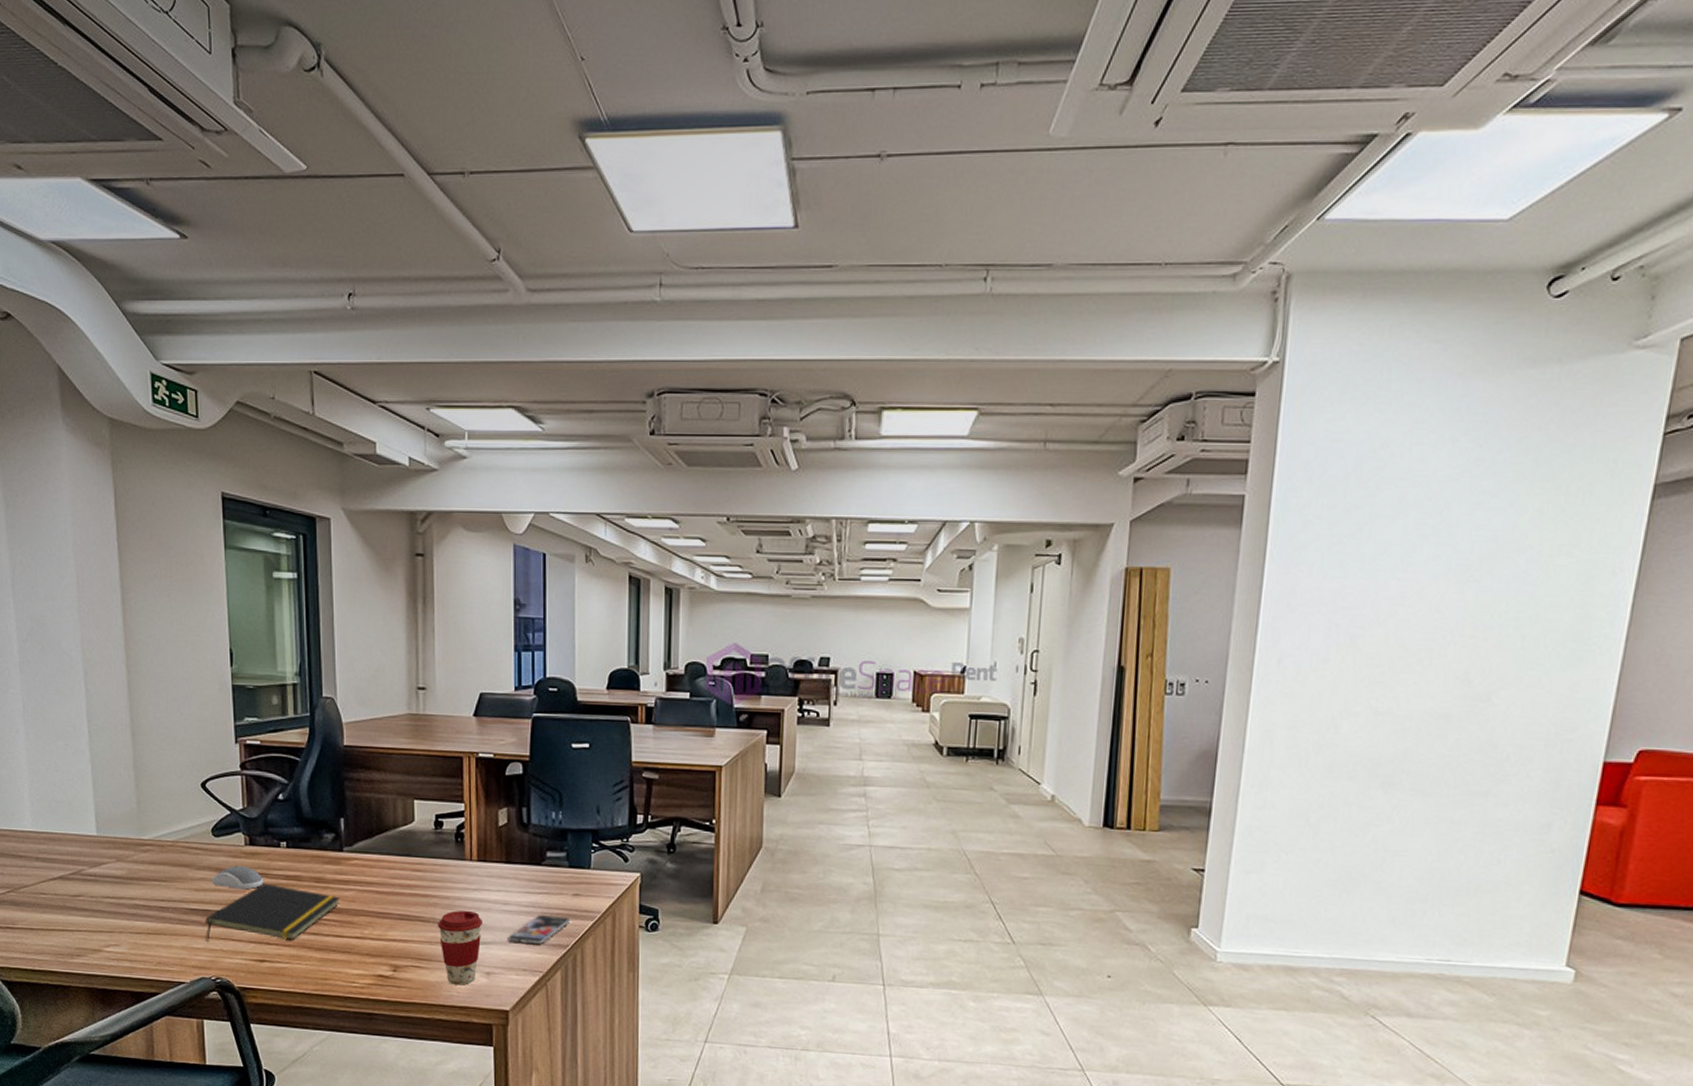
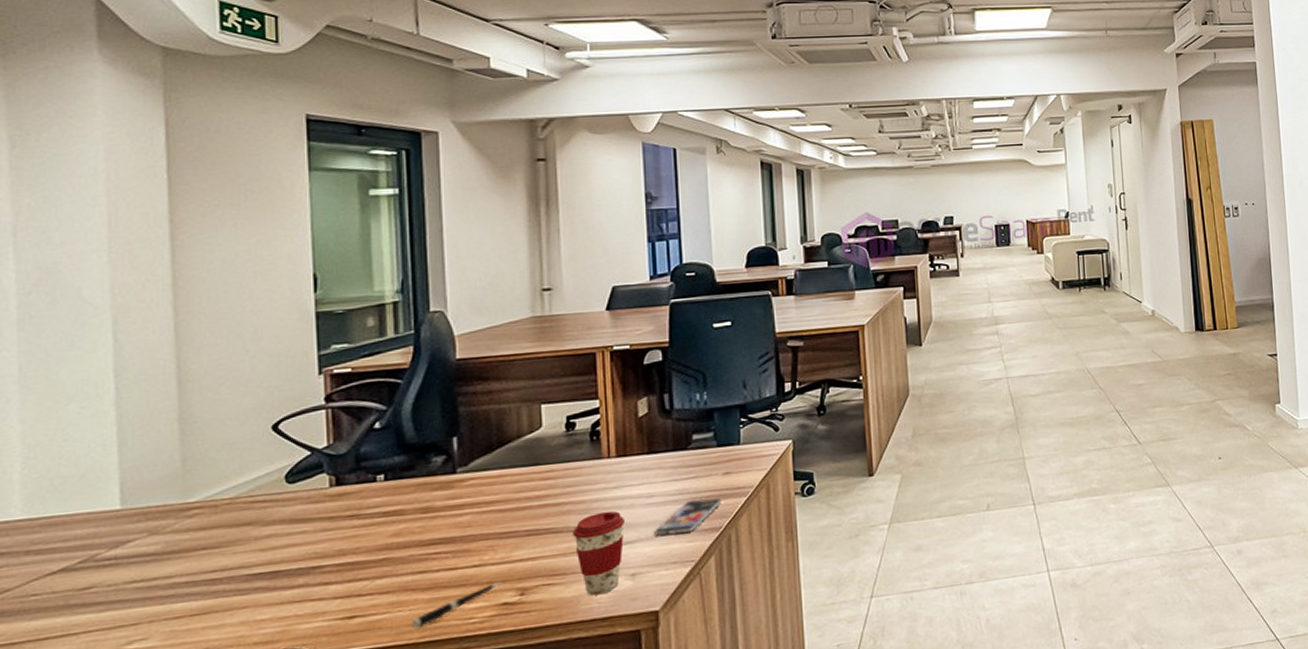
notepad: present [205,883,341,941] -> none [274,524,454,609]
computer mouse: present [212,865,264,890] -> none [284,510,355,540]
pen: none [307,955,379,982] -> present [410,581,502,629]

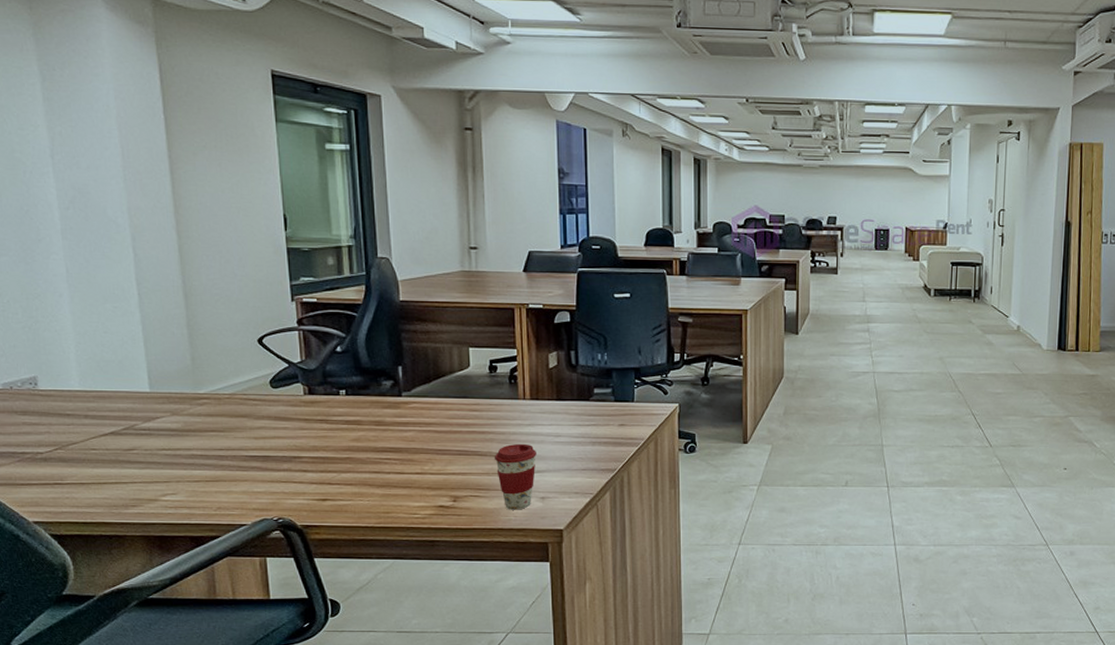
pen: present [410,581,502,629] -> none [369,488,439,516]
smartphone: present [654,498,722,536] -> none [560,443,617,470]

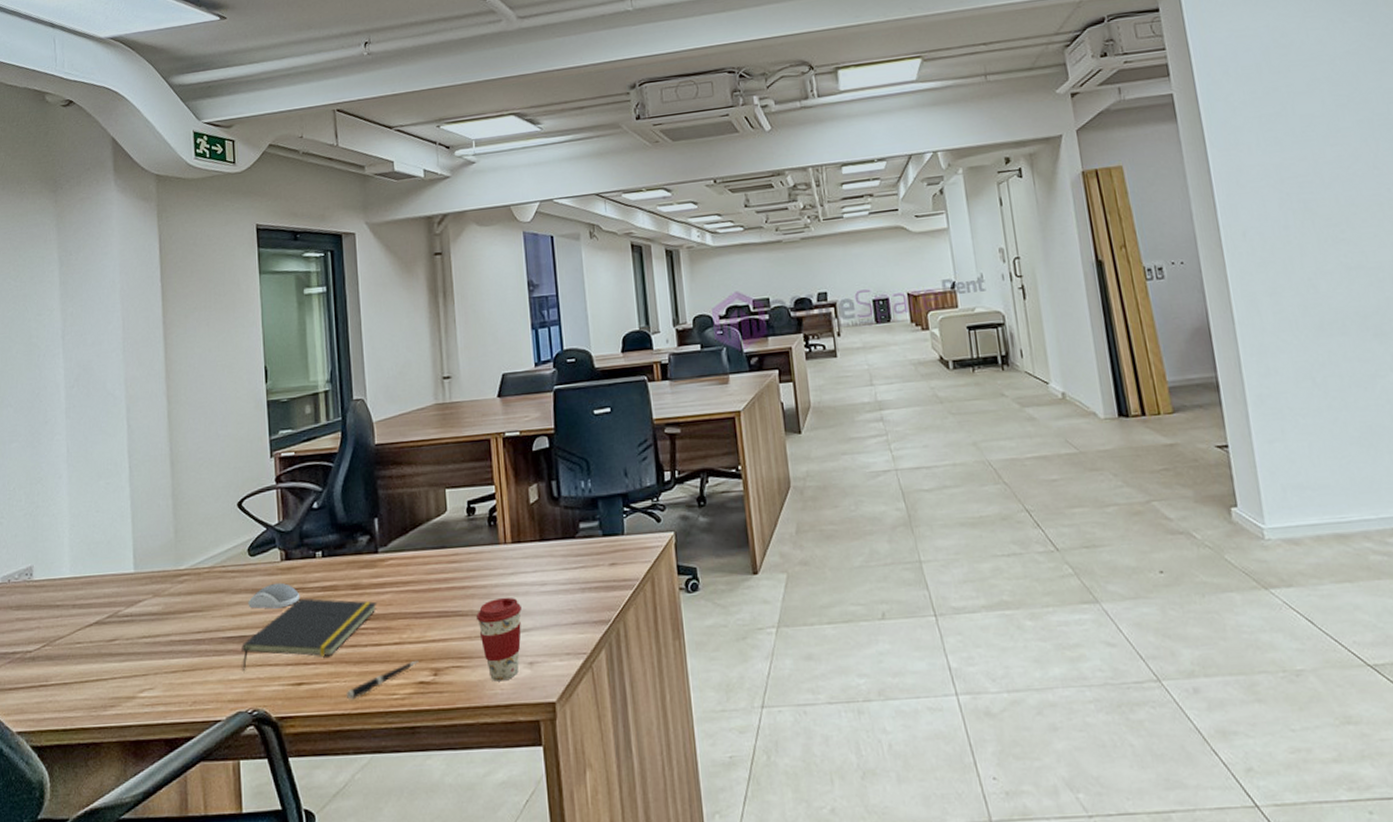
notepad: none [265,428,400,485] -> present [242,598,377,670]
computer mouse: none [271,413,324,435] -> present [248,582,300,609]
pen: none [369,488,439,516] -> present [346,660,419,700]

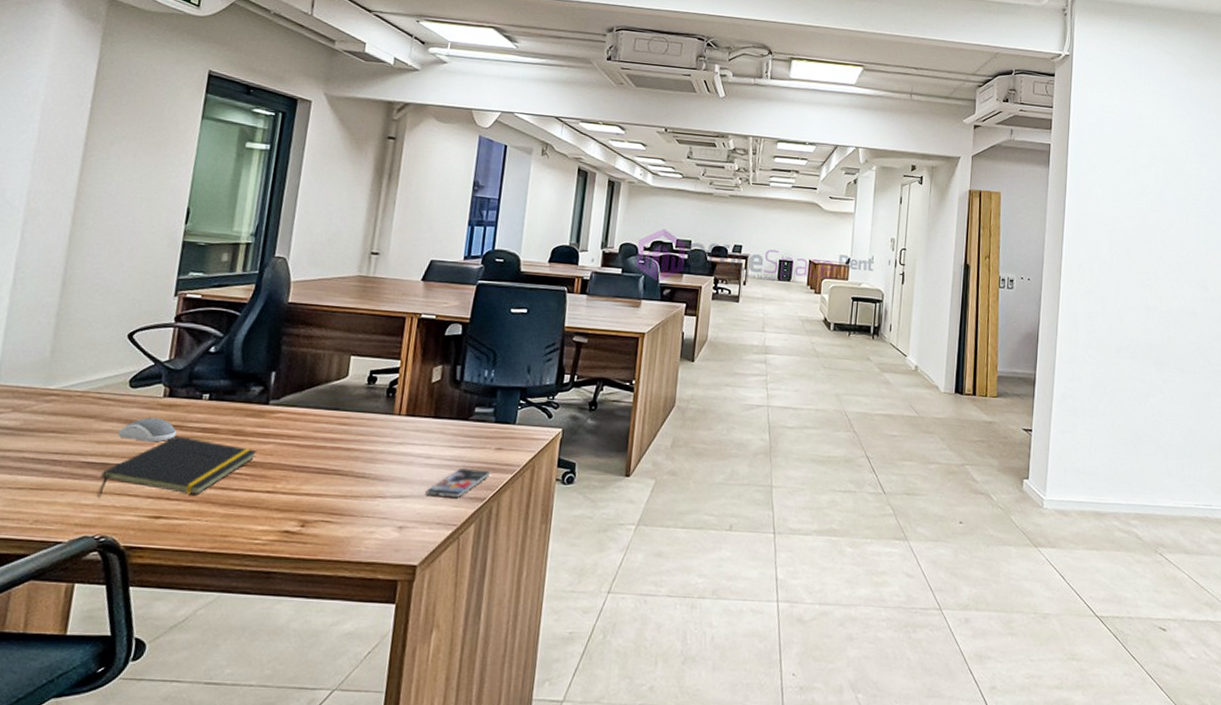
pen: present [346,660,419,700] -> none [204,510,288,539]
coffee cup: present [475,597,521,682] -> none [355,463,403,540]
smartphone: none [548,589,610,625] -> present [426,467,491,498]

